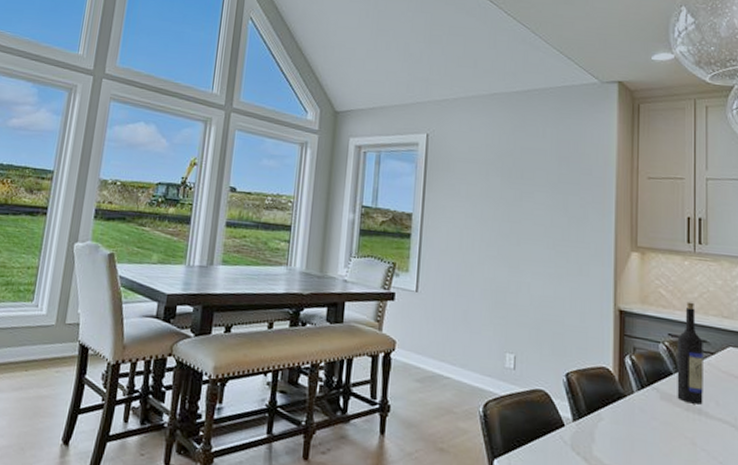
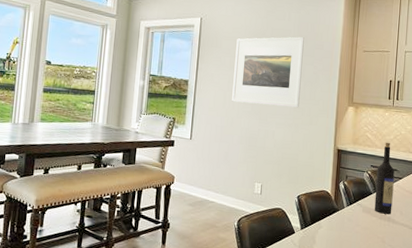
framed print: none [470,158,565,252] -> present [232,36,304,108]

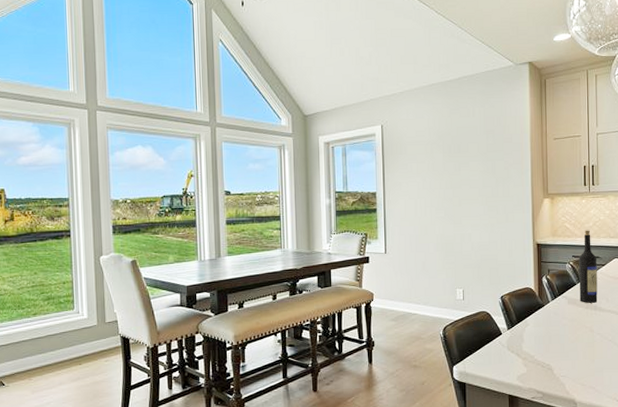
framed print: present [232,36,304,108] -> none [421,132,493,209]

